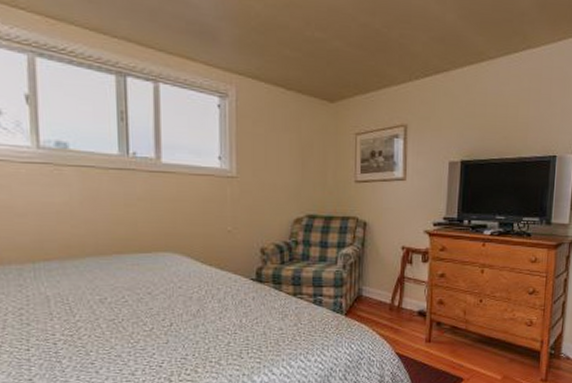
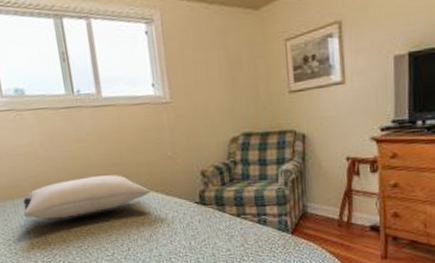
pillow: none [46,244,205,289] -> present [23,175,152,221]

